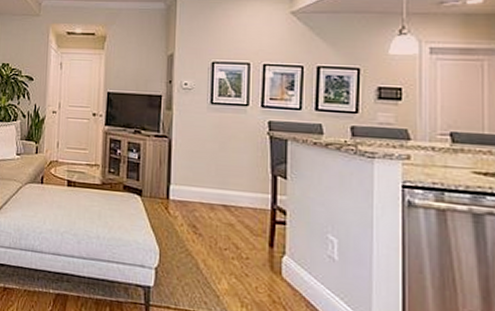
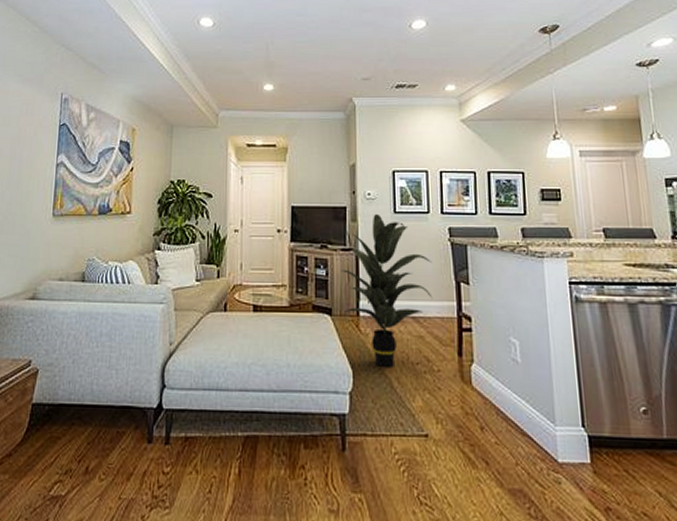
indoor plant: none [152,104,249,250] -> present [340,214,433,367]

